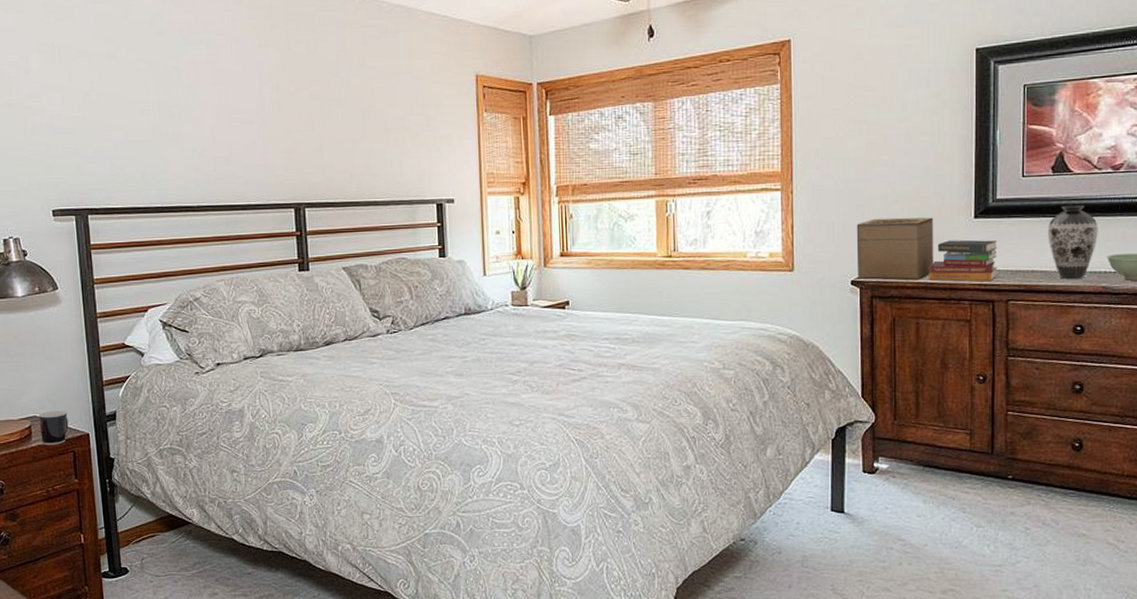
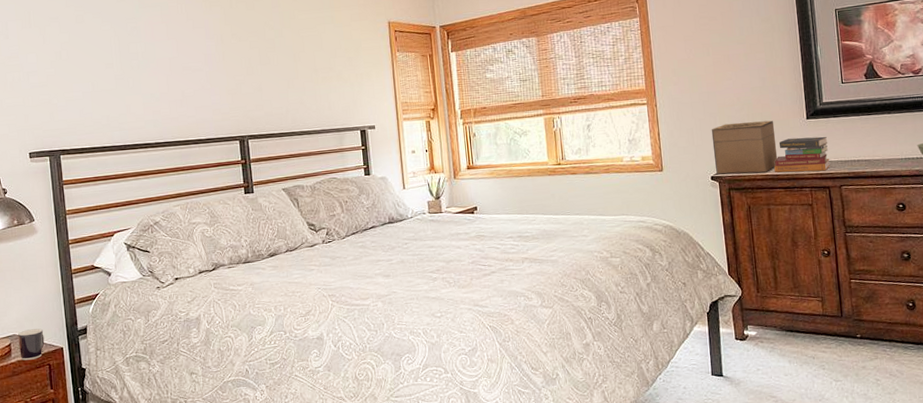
decorative vase: present [1047,205,1098,279] -> none [866,104,908,166]

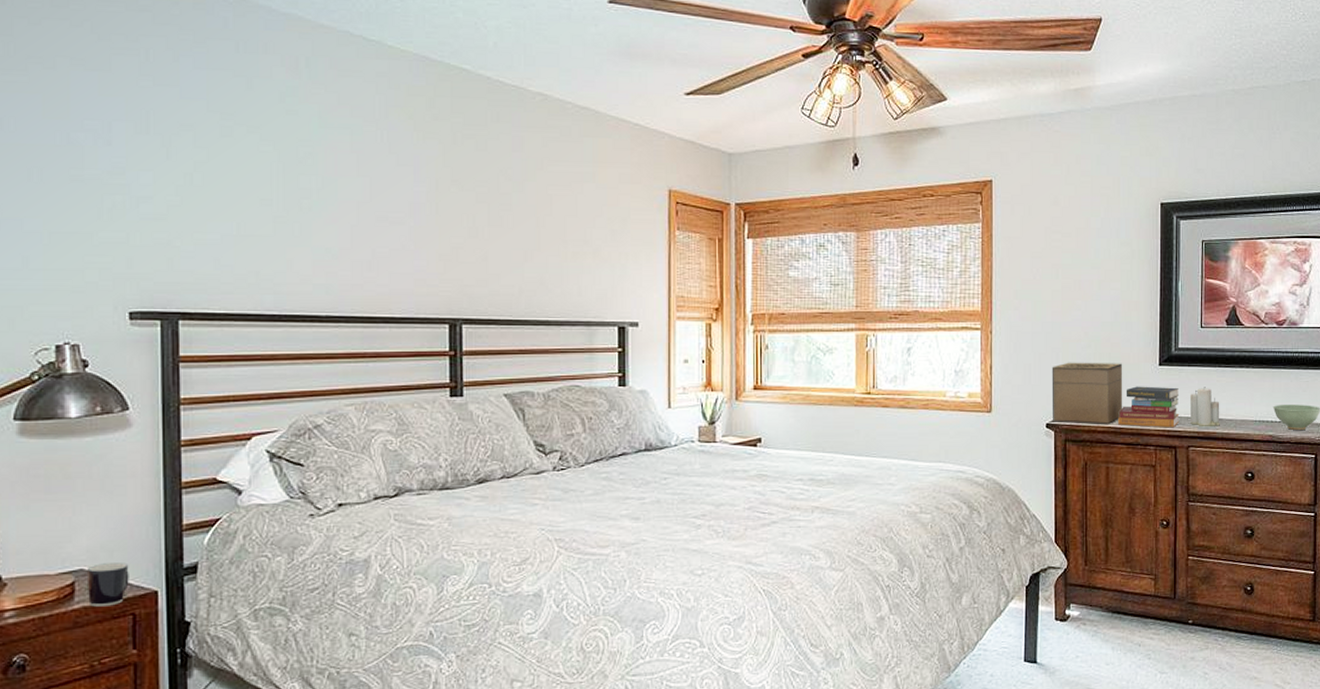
candle: none [838,133,869,168] -> present [1190,387,1220,426]

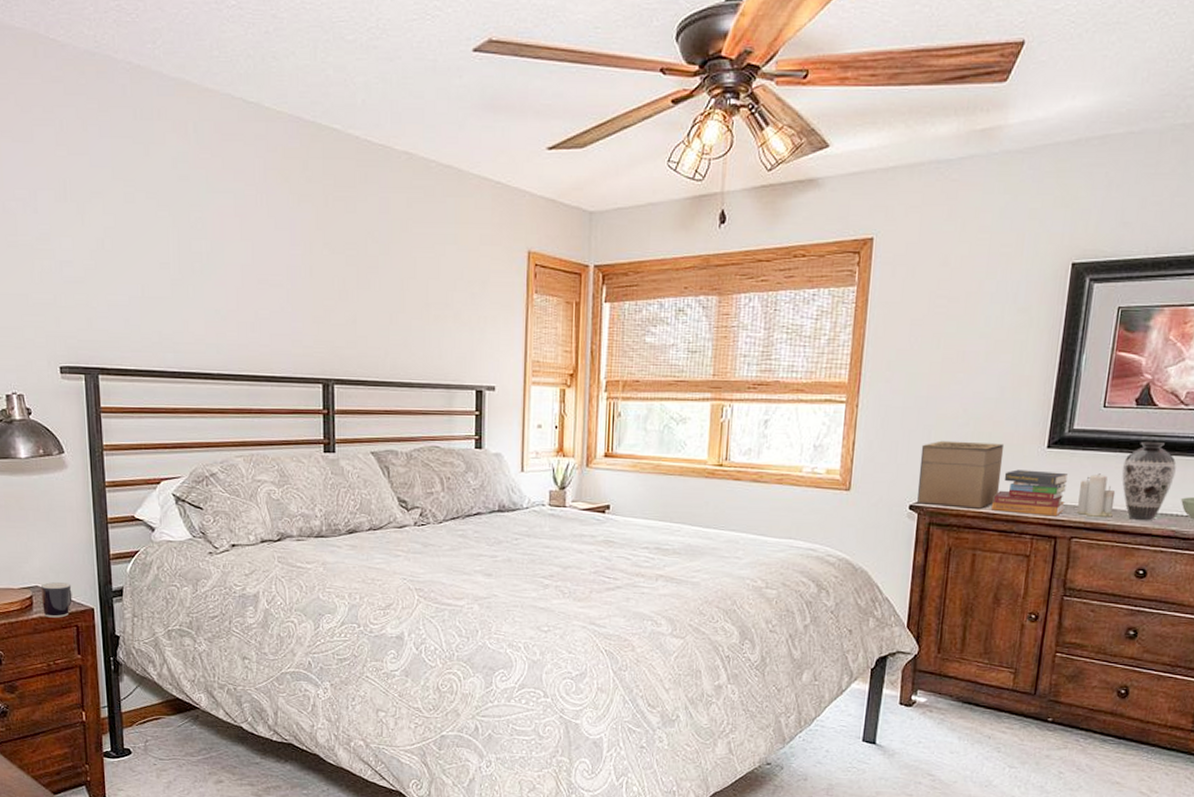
decorative vase: none [1222,357,1265,427] -> present [1121,442,1177,520]

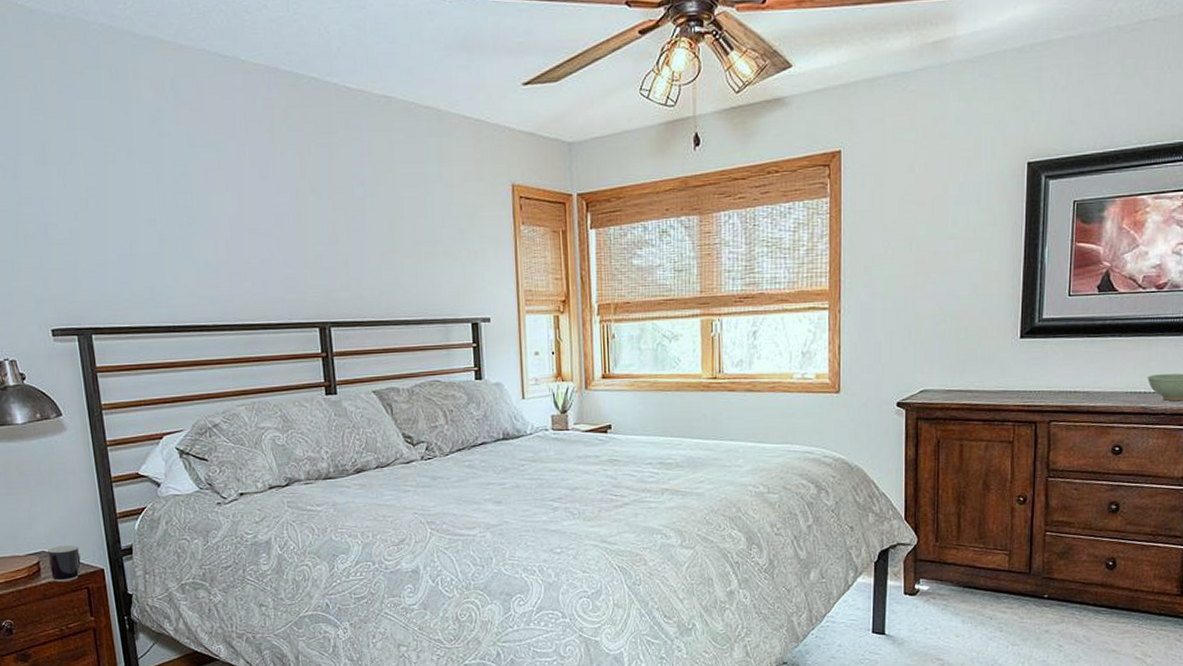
decorative box: present [917,440,1003,510] -> none [903,337,980,402]
books: present [992,469,1068,517] -> none [974,360,1042,403]
candle: present [1077,473,1116,517] -> none [1053,359,1087,400]
decorative vase: present [1121,442,1177,520] -> none [1090,325,1140,400]

